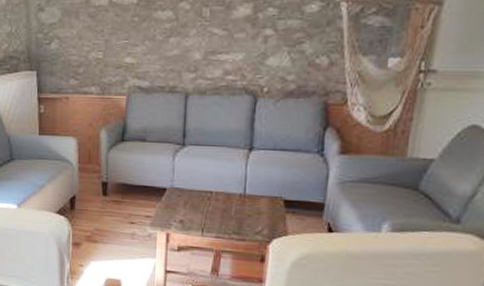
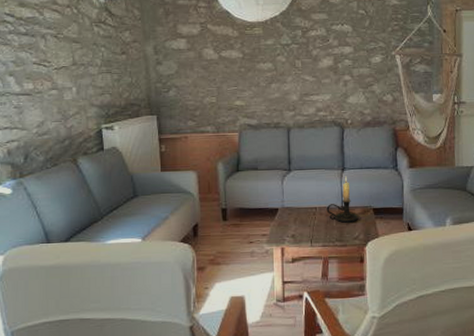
candle holder: none [224,157,265,214] -> present [326,176,359,223]

